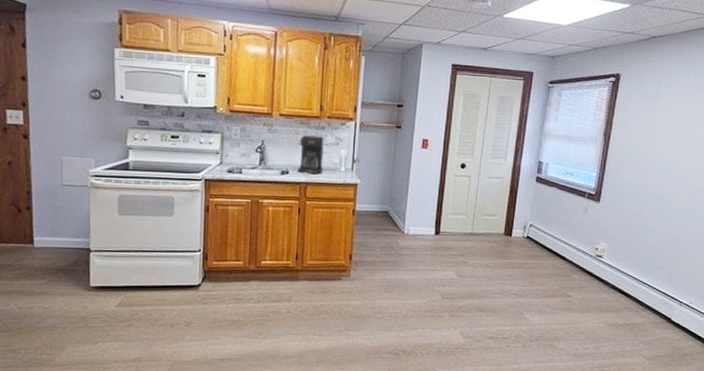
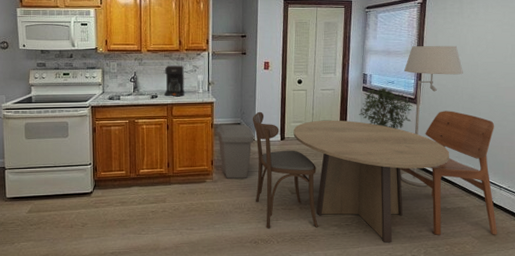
trash can: none [358,212,404,278] -> present [216,124,254,179]
dining chair: none [400,198,474,340] -> present [252,111,318,229]
dining table: none [450,213,629,361] -> present [293,120,450,243]
potted tree: none [529,179,593,230] -> present [359,87,413,129]
floor lamp: none [570,133,653,298] -> present [400,46,463,187]
dining chair: none [570,211,681,357] -> present [400,111,497,235]

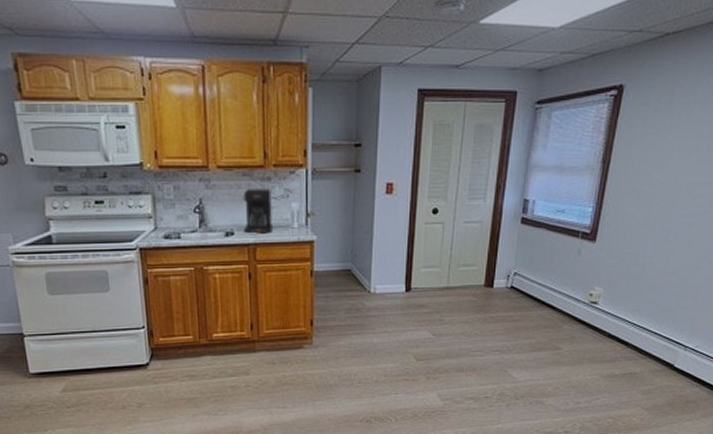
trash can: present [216,124,254,179] -> none [318,271,370,343]
dining chair: present [252,111,318,229] -> none [367,253,451,404]
dining table: present [293,120,450,243] -> none [423,263,628,418]
potted tree: present [359,87,413,129] -> none [513,218,587,275]
floor lamp: present [400,46,463,187] -> none [560,159,660,349]
dining chair: present [400,111,497,235] -> none [560,249,690,407]

